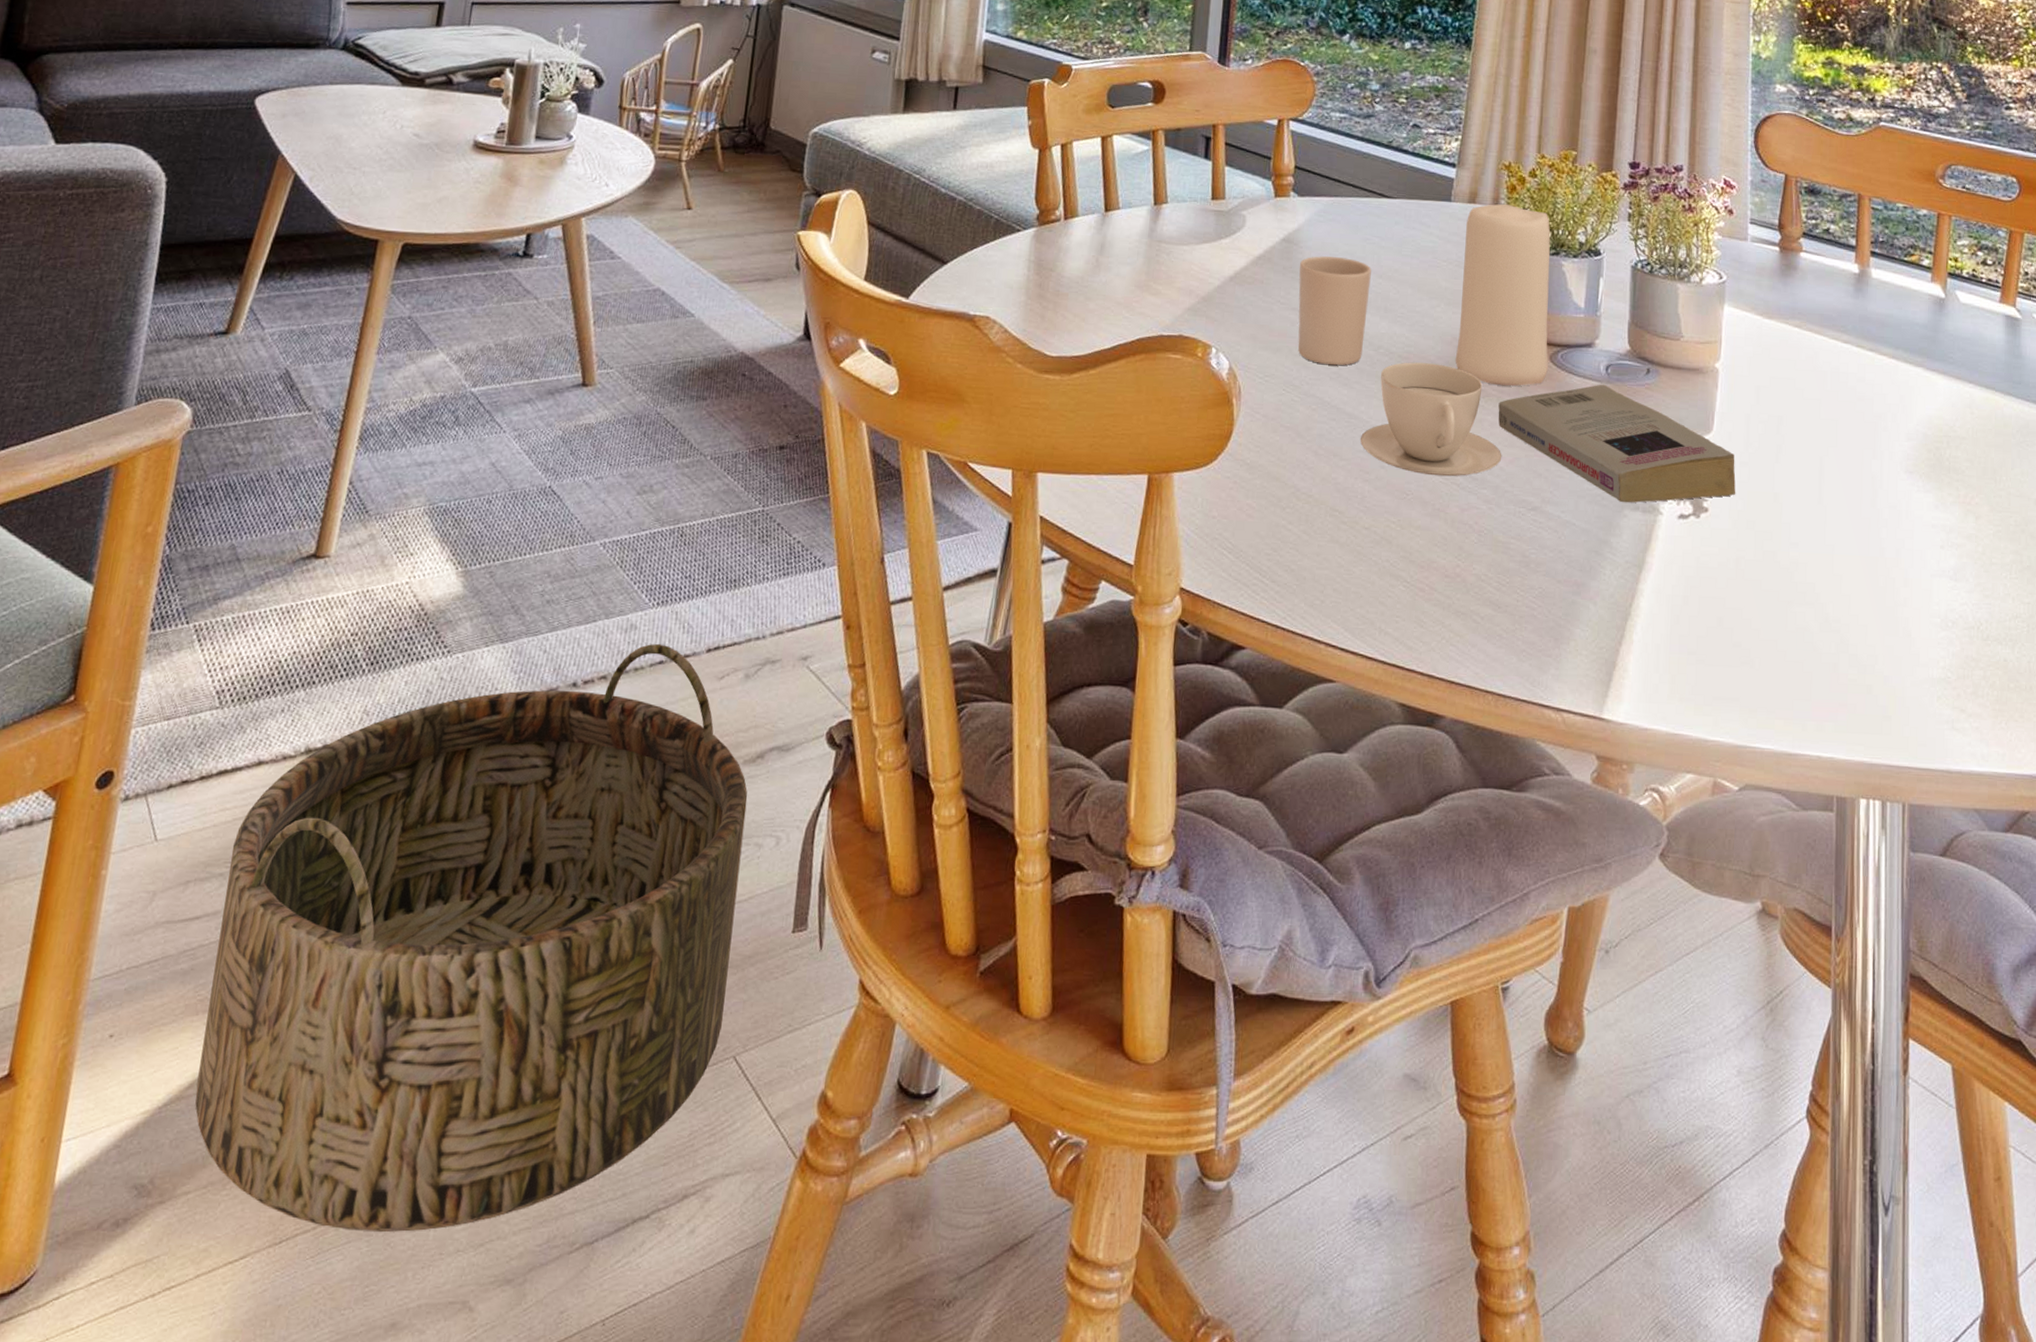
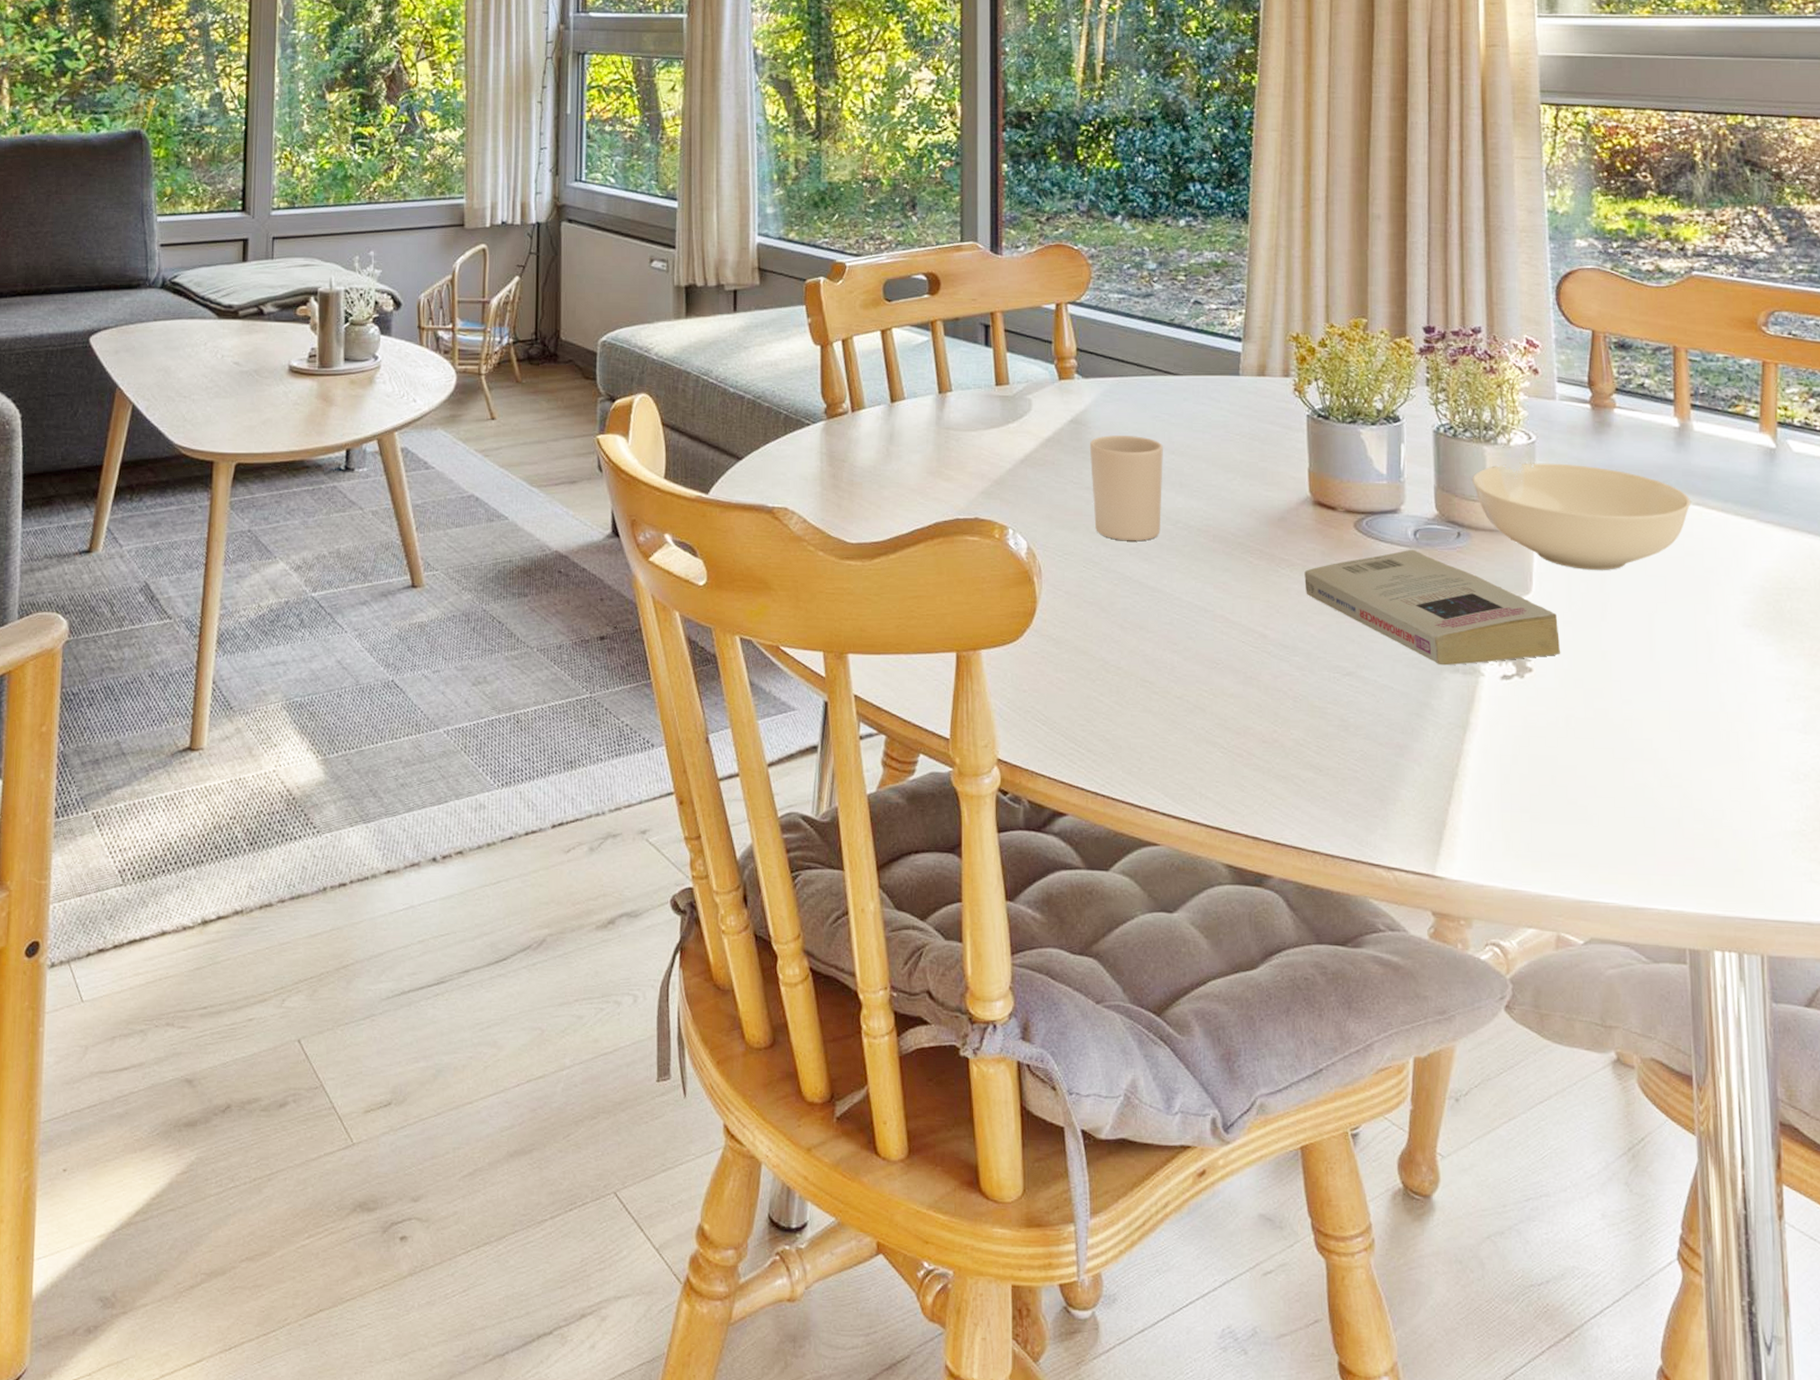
basket: present [195,644,748,1232] -> none [142,821,603,1342]
teacup: present [1360,362,1502,477] -> none [1165,535,1312,645]
candle: present [1455,203,1551,387] -> none [1256,375,1354,555]
bowl: none [1664,302,1865,412] -> present [1471,463,1691,570]

